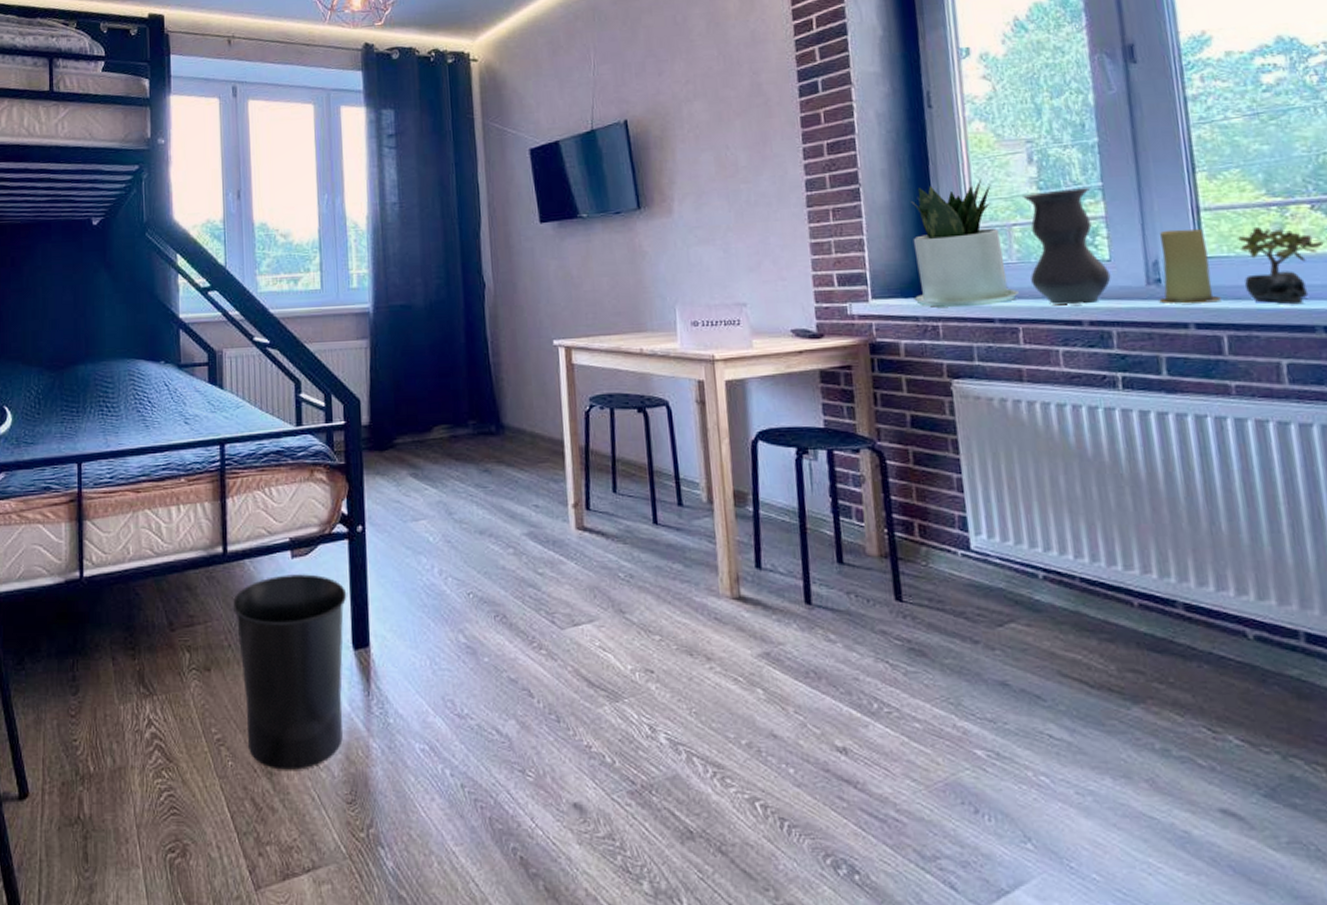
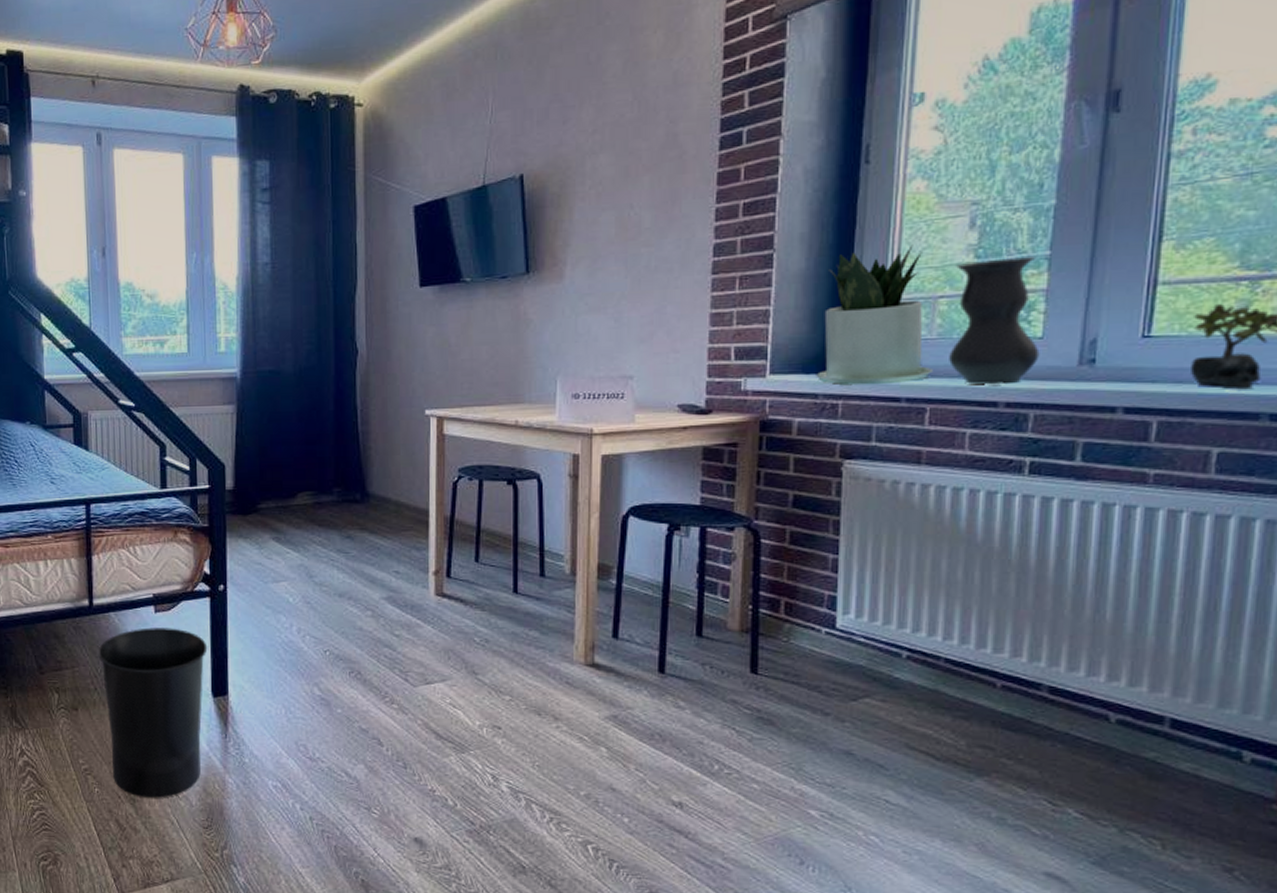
candle: present [1159,229,1221,305] -> none [1089,305,1160,387]

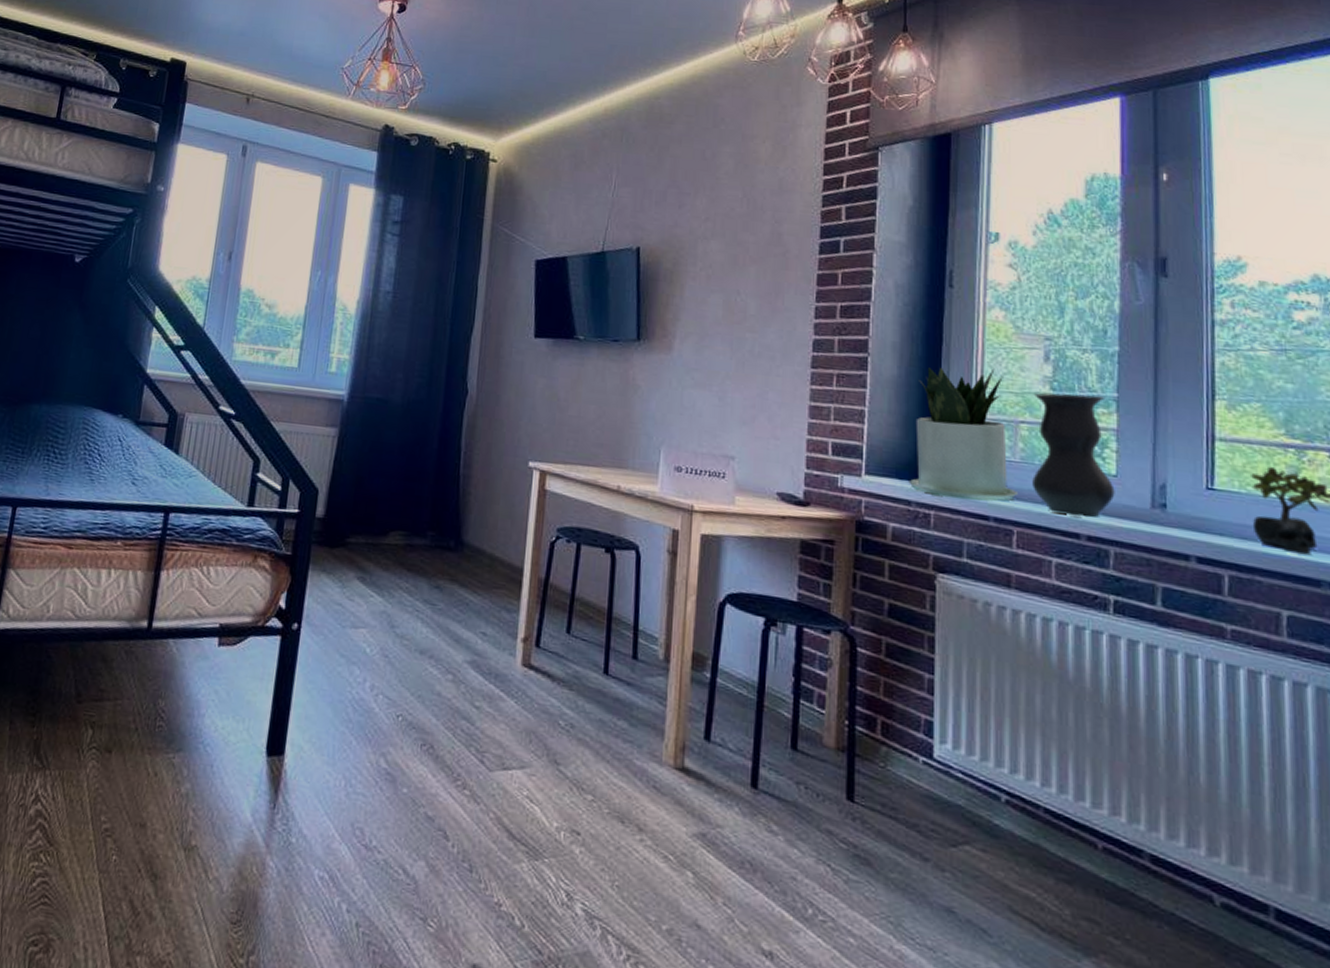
waste bin: present [98,627,208,798] -> none [136,662,270,878]

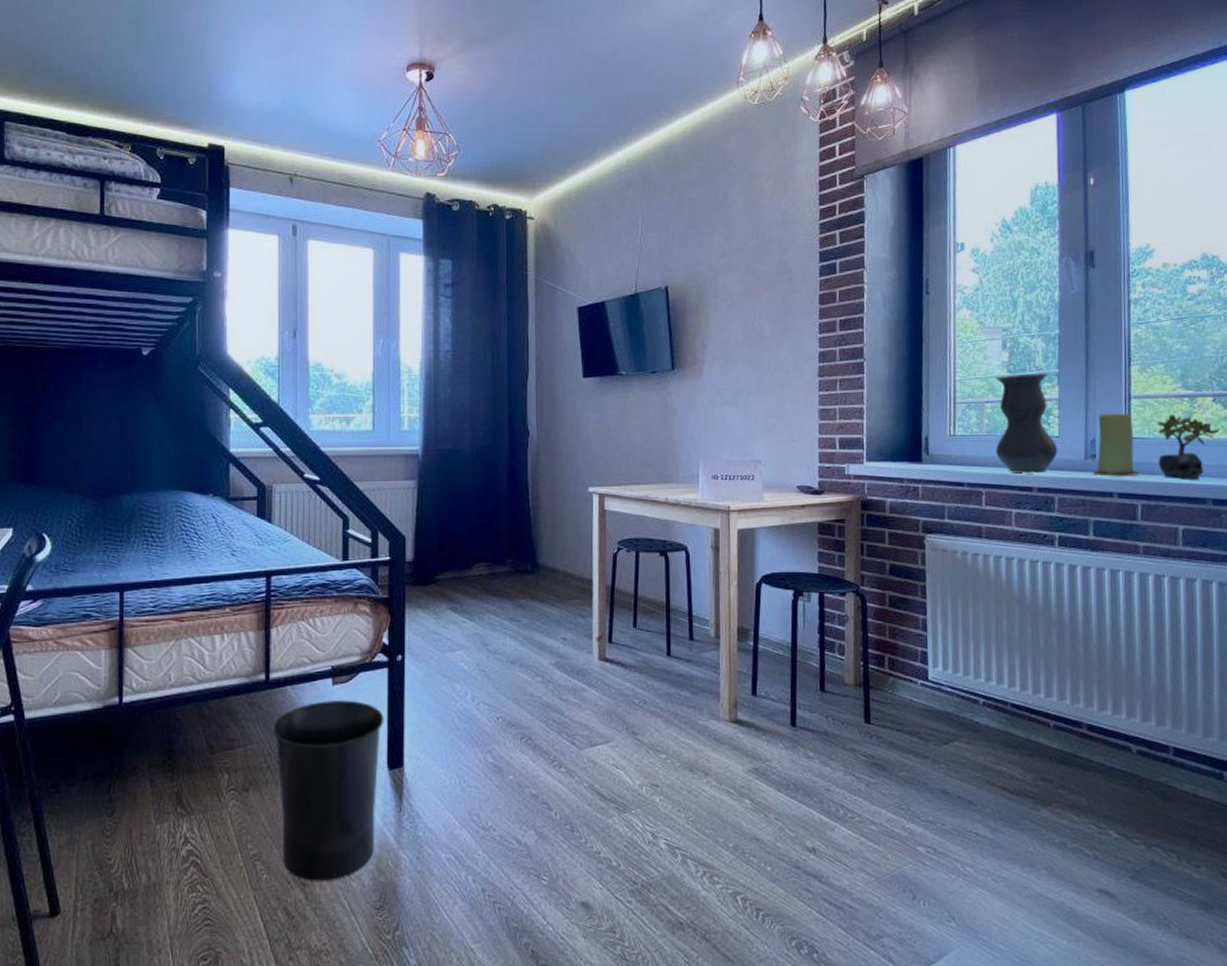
waste bin: none [136,662,270,878] -> present [272,700,384,881]
planter: present [908,367,1019,502] -> none [901,360,986,472]
candle: none [1162,454,1227,539] -> present [1093,413,1140,477]

